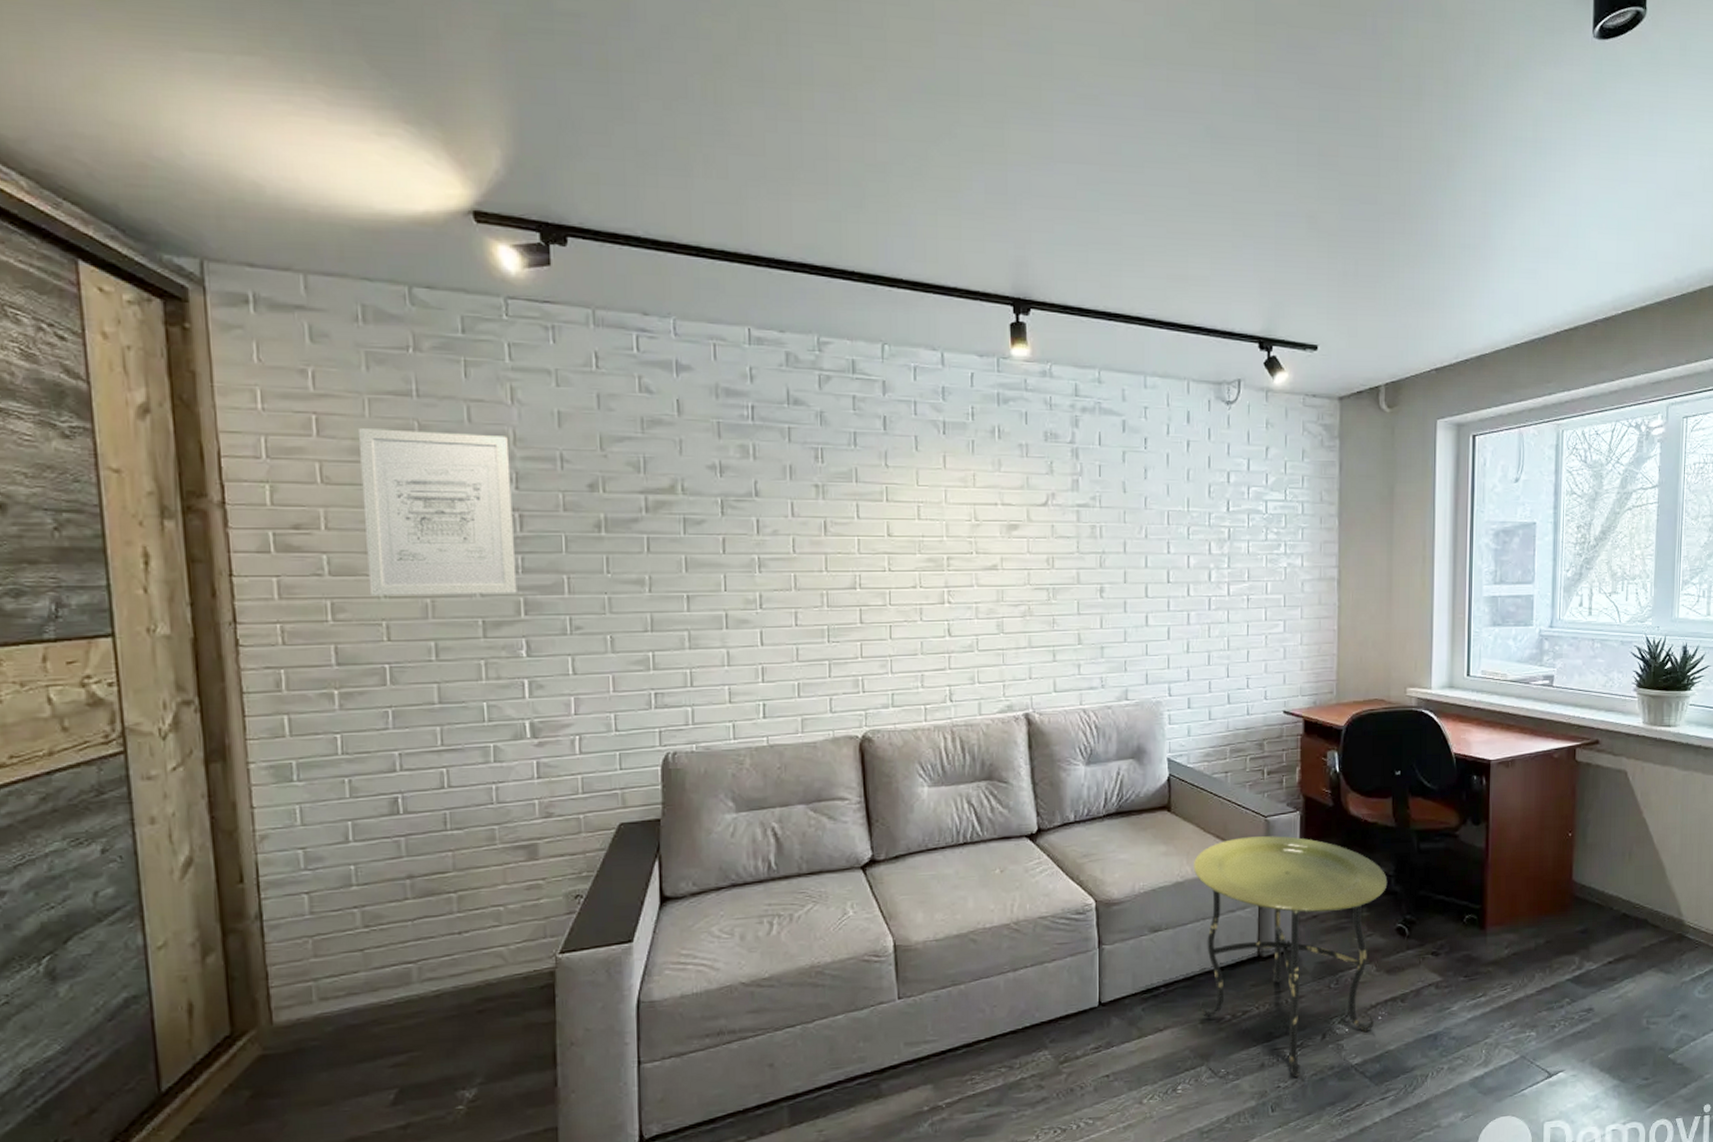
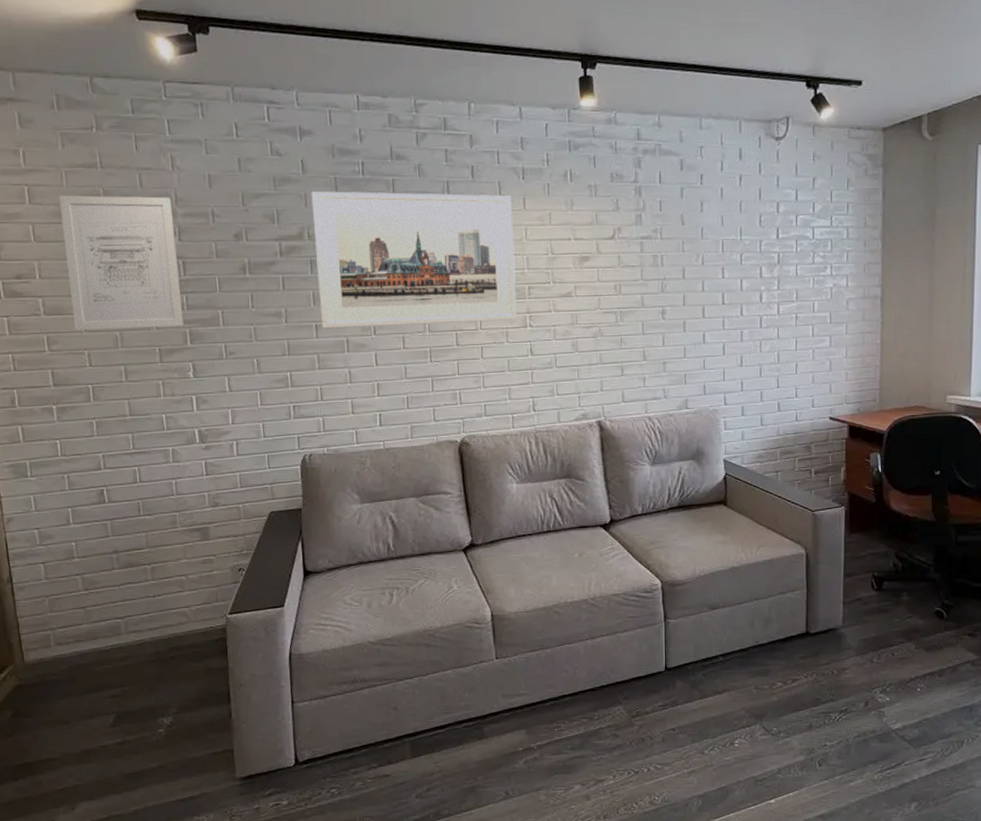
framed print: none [687,437,933,601] -> present [311,191,517,329]
side table: present [1193,836,1388,1078] -> none [747,528,927,738]

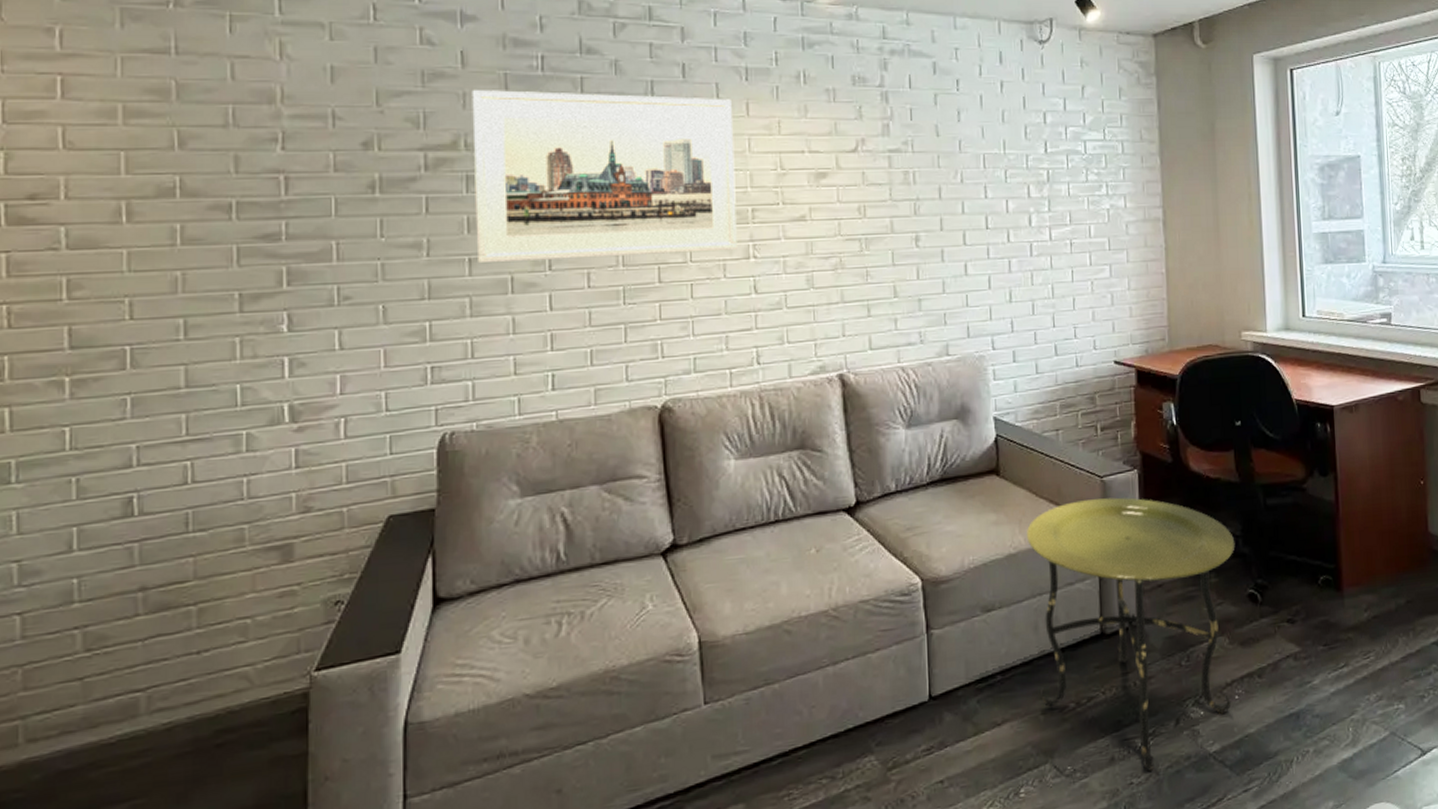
wall art: present [58,195,184,330] -> none [107,89,280,270]
side table: none [747,528,927,738] -> present [1026,497,1235,772]

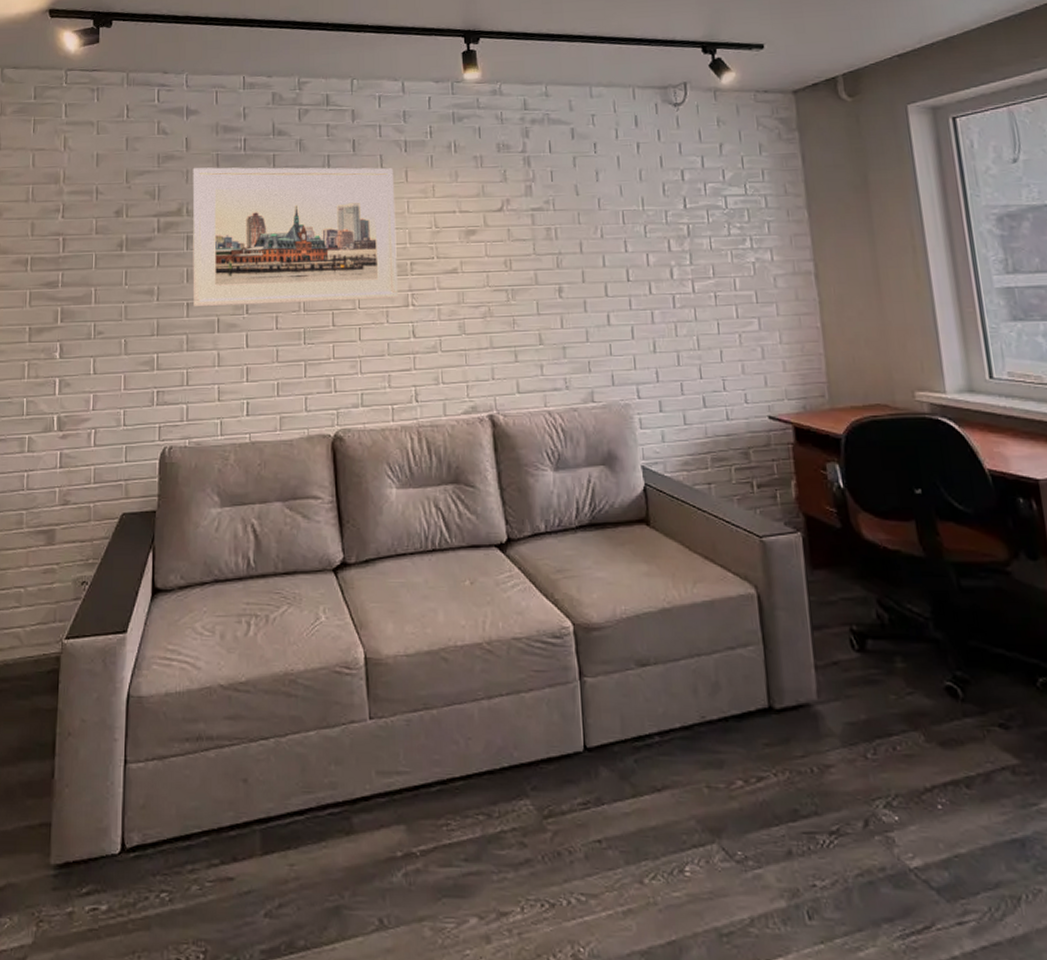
side table: present [1026,497,1235,772] -> none [680,560,932,876]

